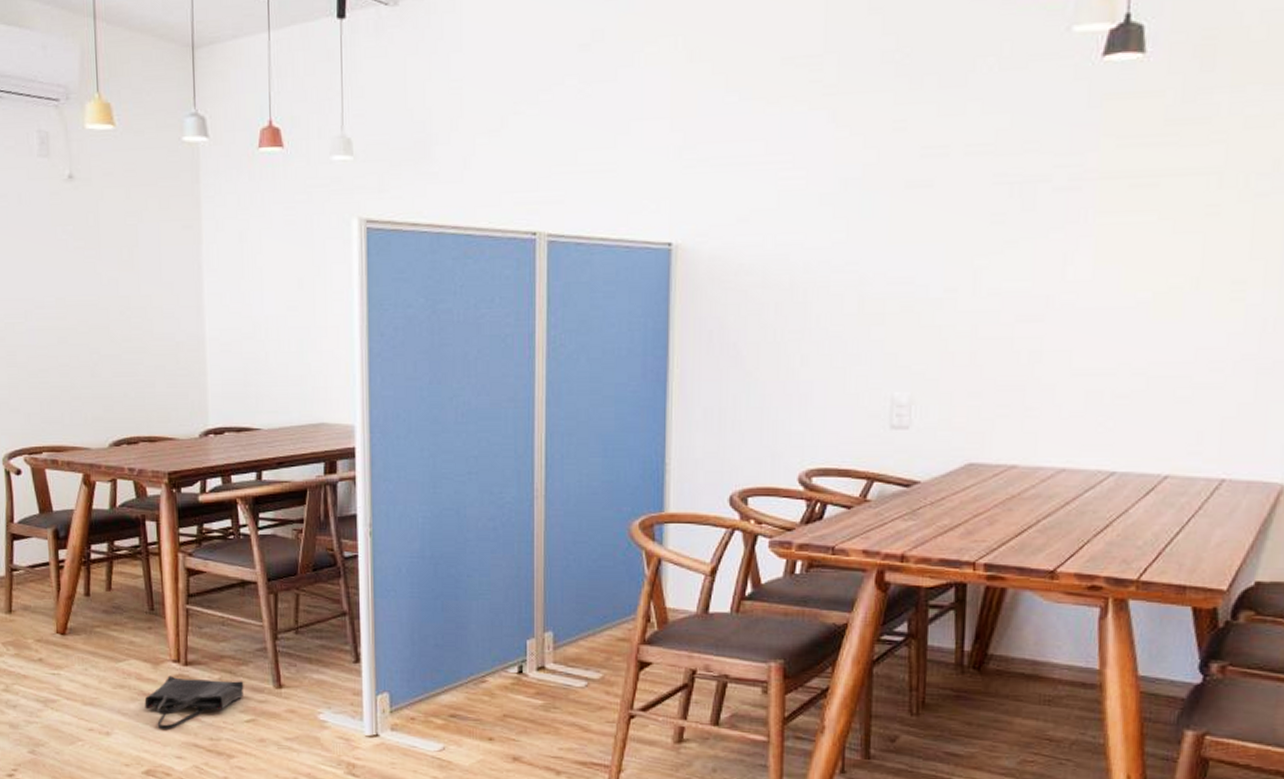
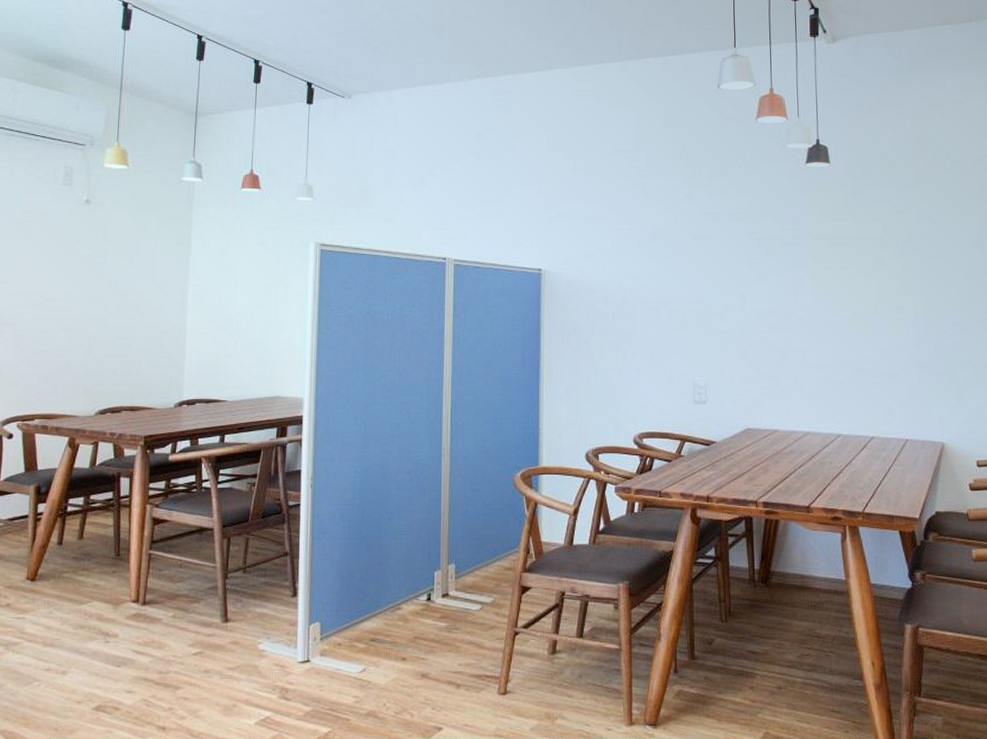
tote bag: present [144,675,244,731] -> none [102,615,195,667]

